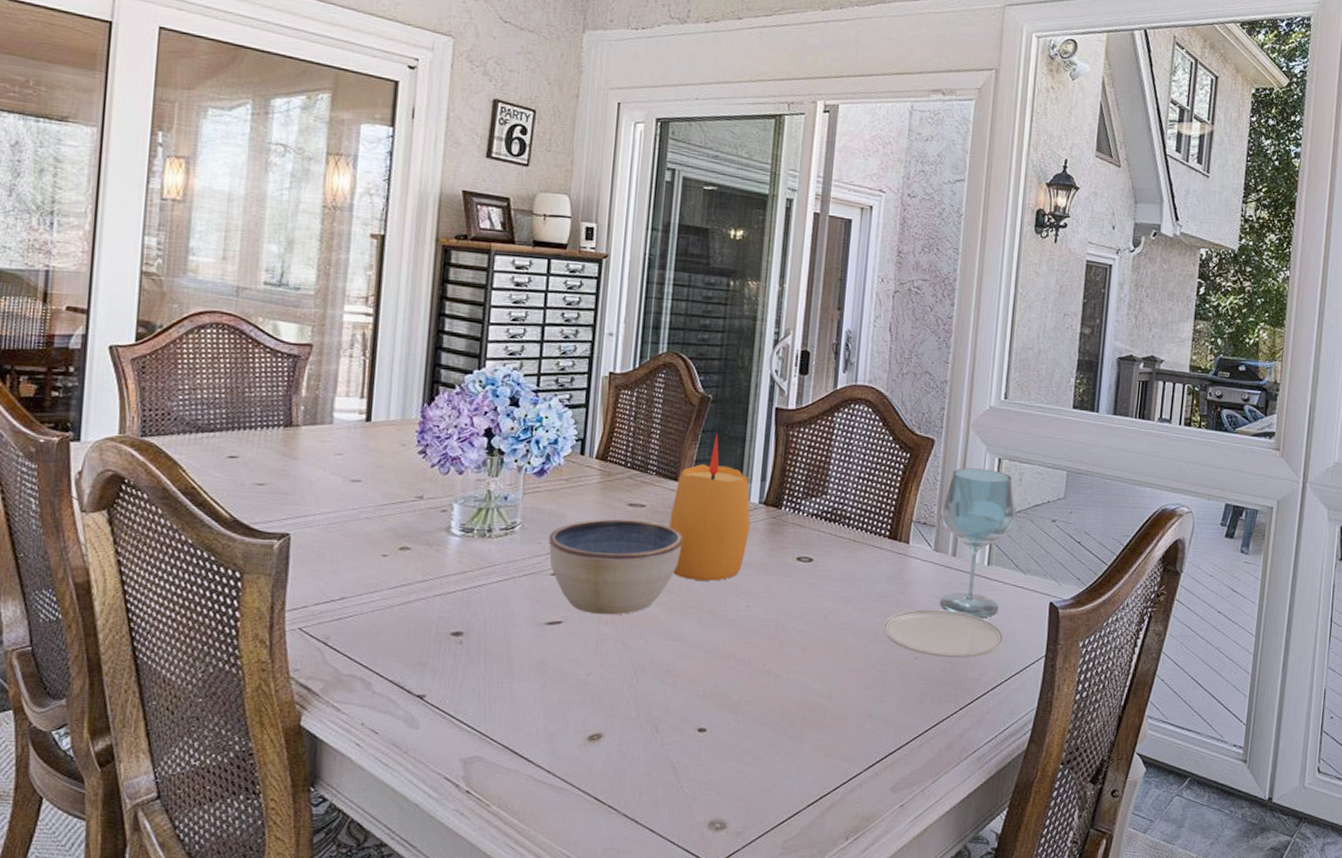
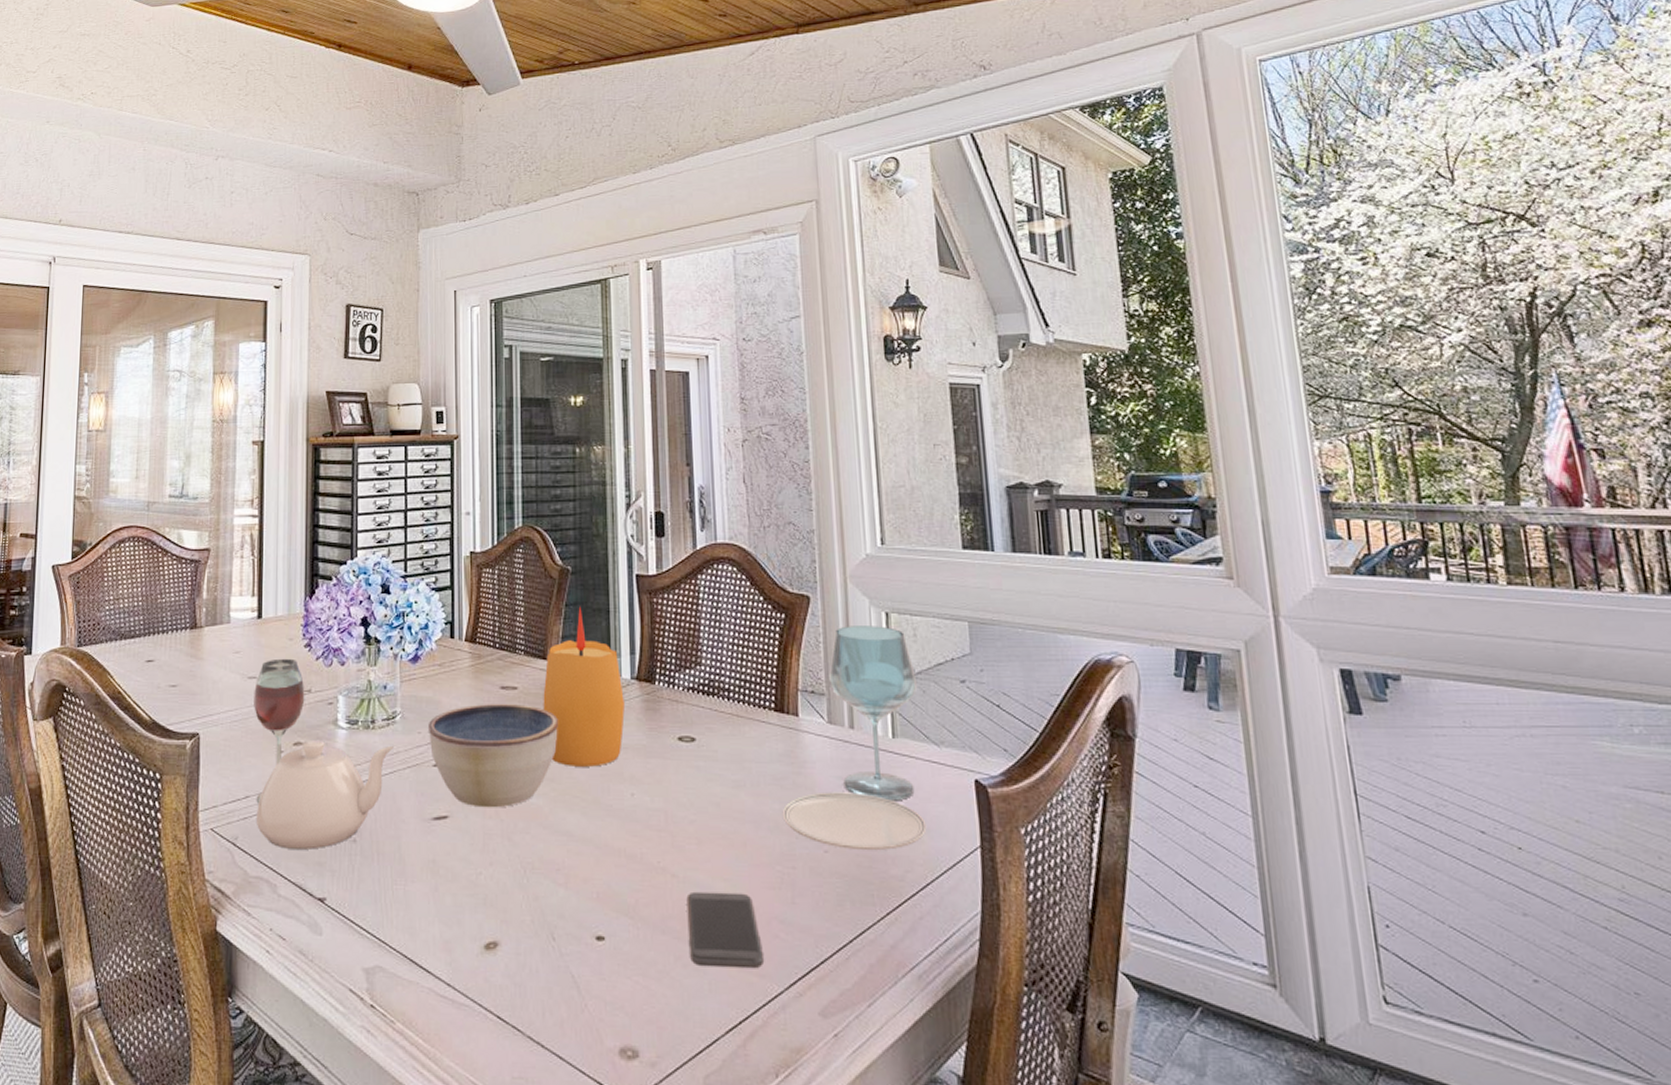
teapot: none [351,545,511,650] -> present [256,739,394,850]
wineglass: none [353,463,417,606] -> present [254,658,305,804]
smartphone: none [783,690,850,754] -> present [686,891,765,969]

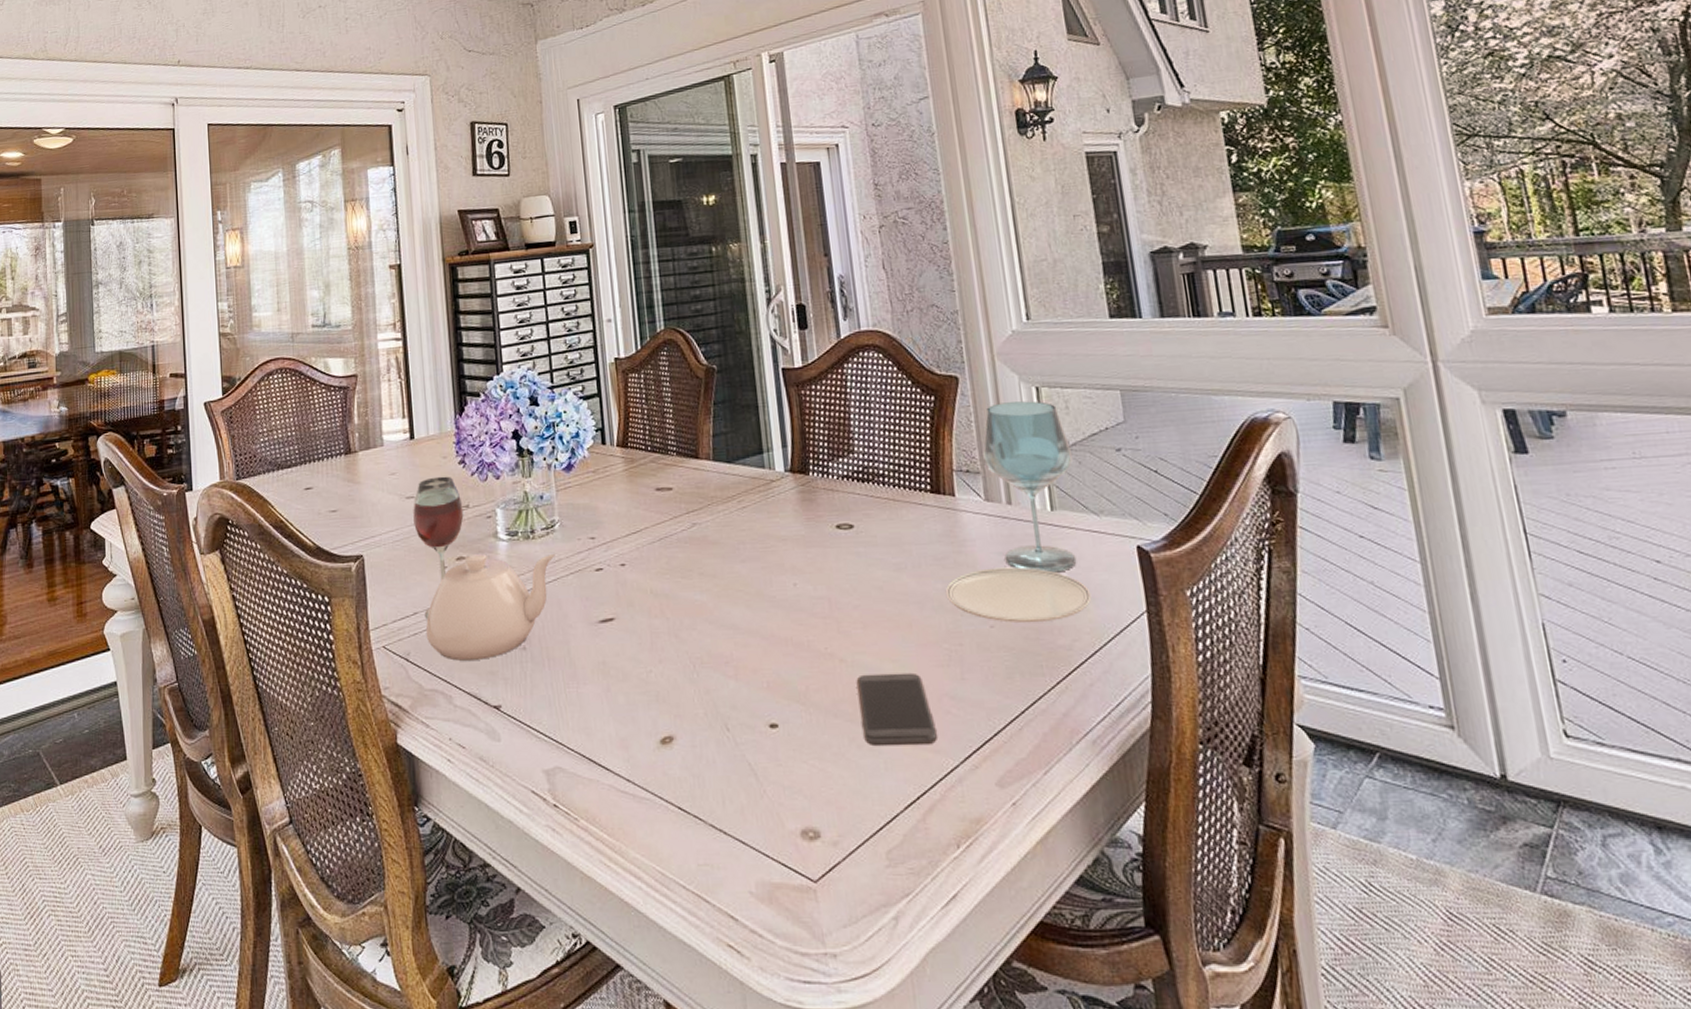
bowl: present [427,703,558,808] -> none [586,504,716,608]
candle: present [543,606,626,767] -> none [698,404,782,561]

